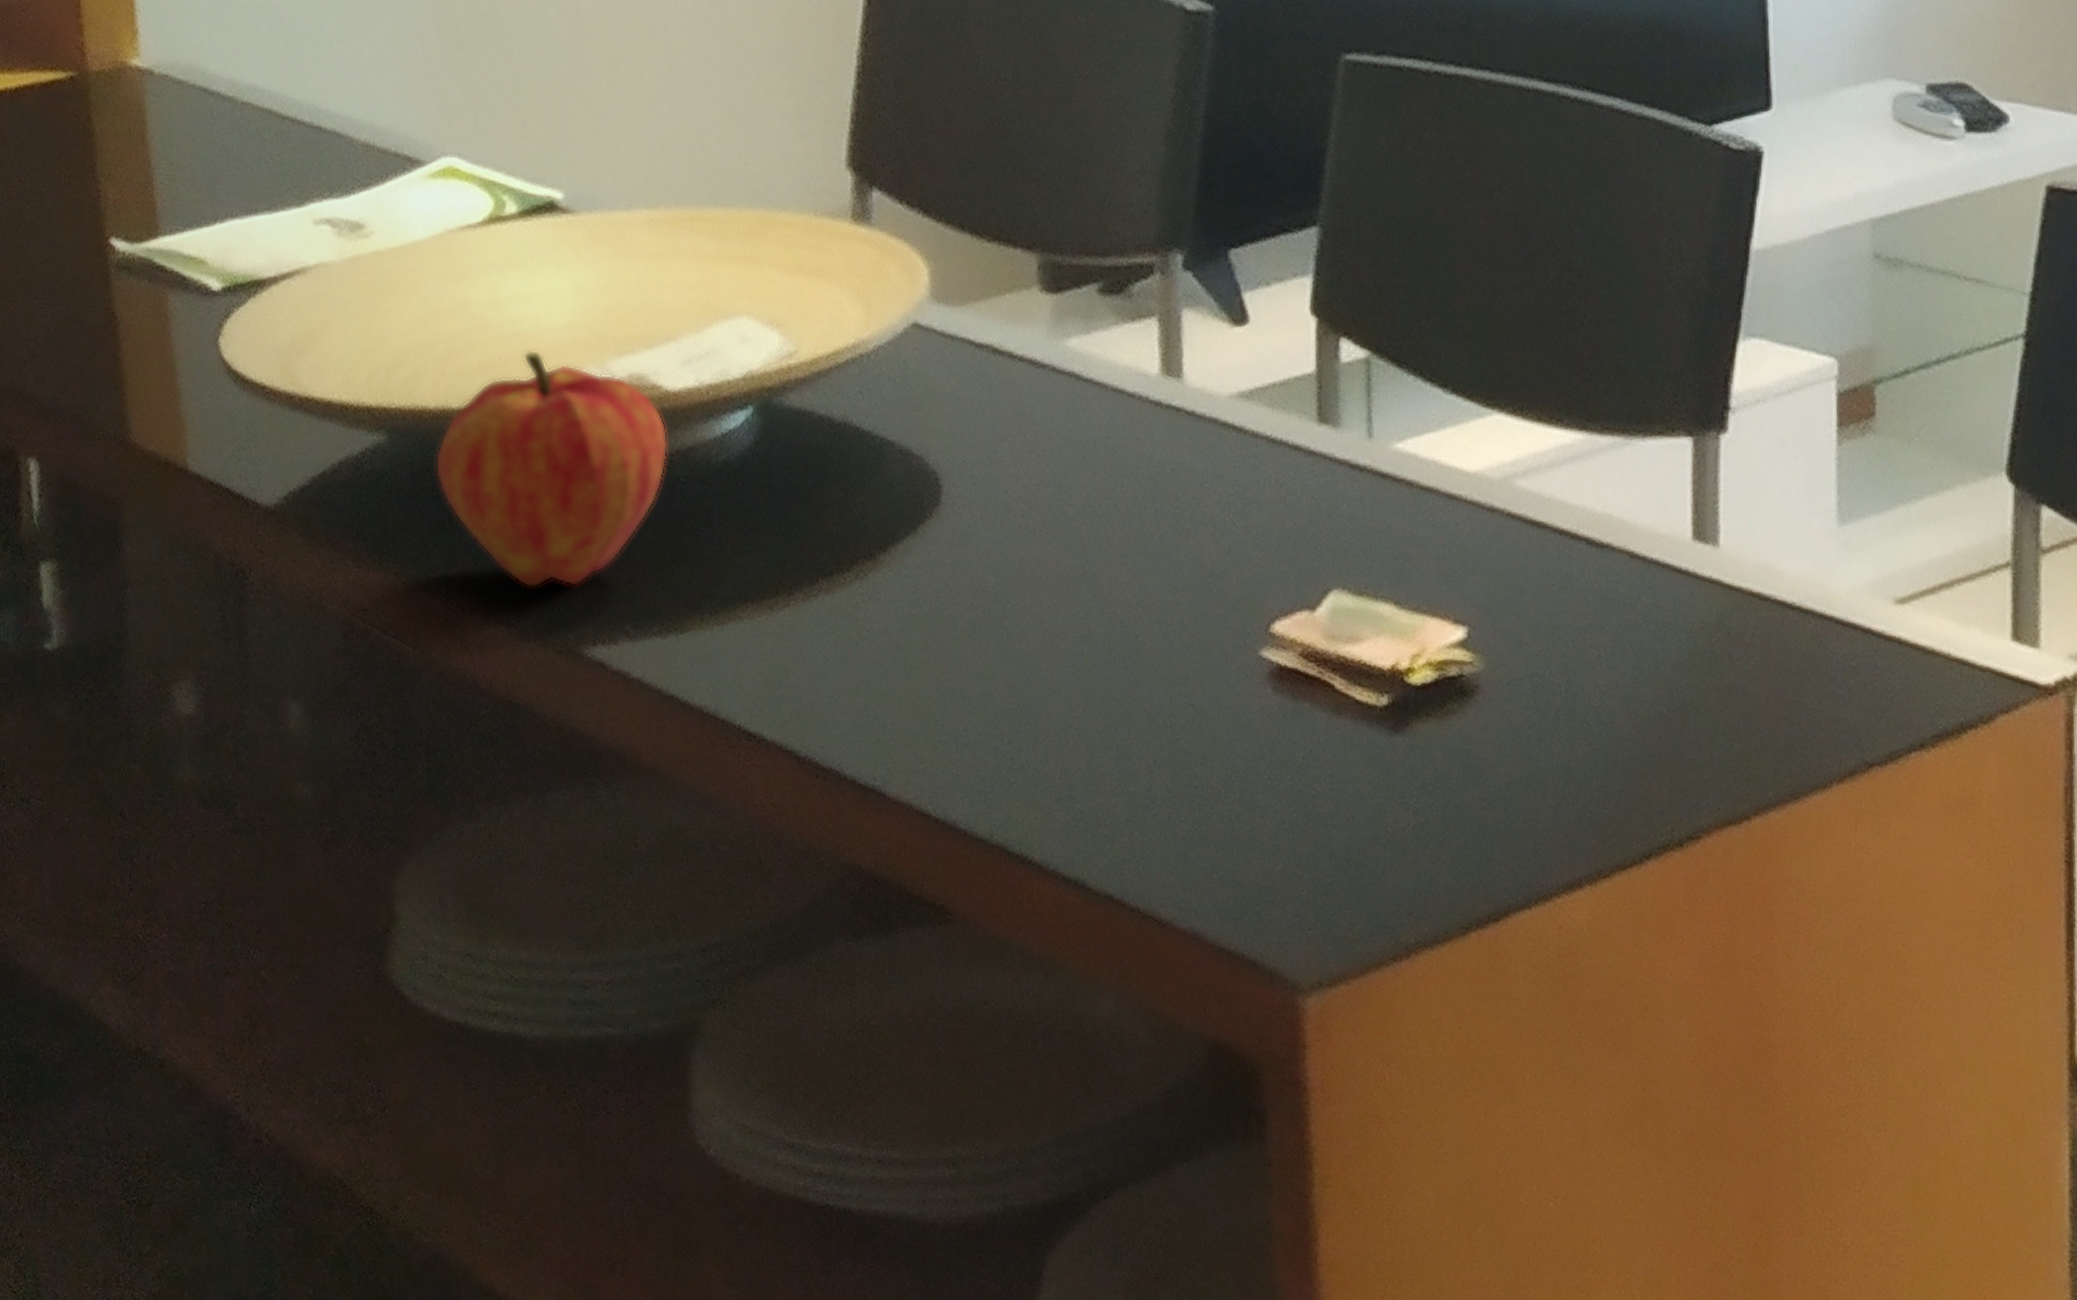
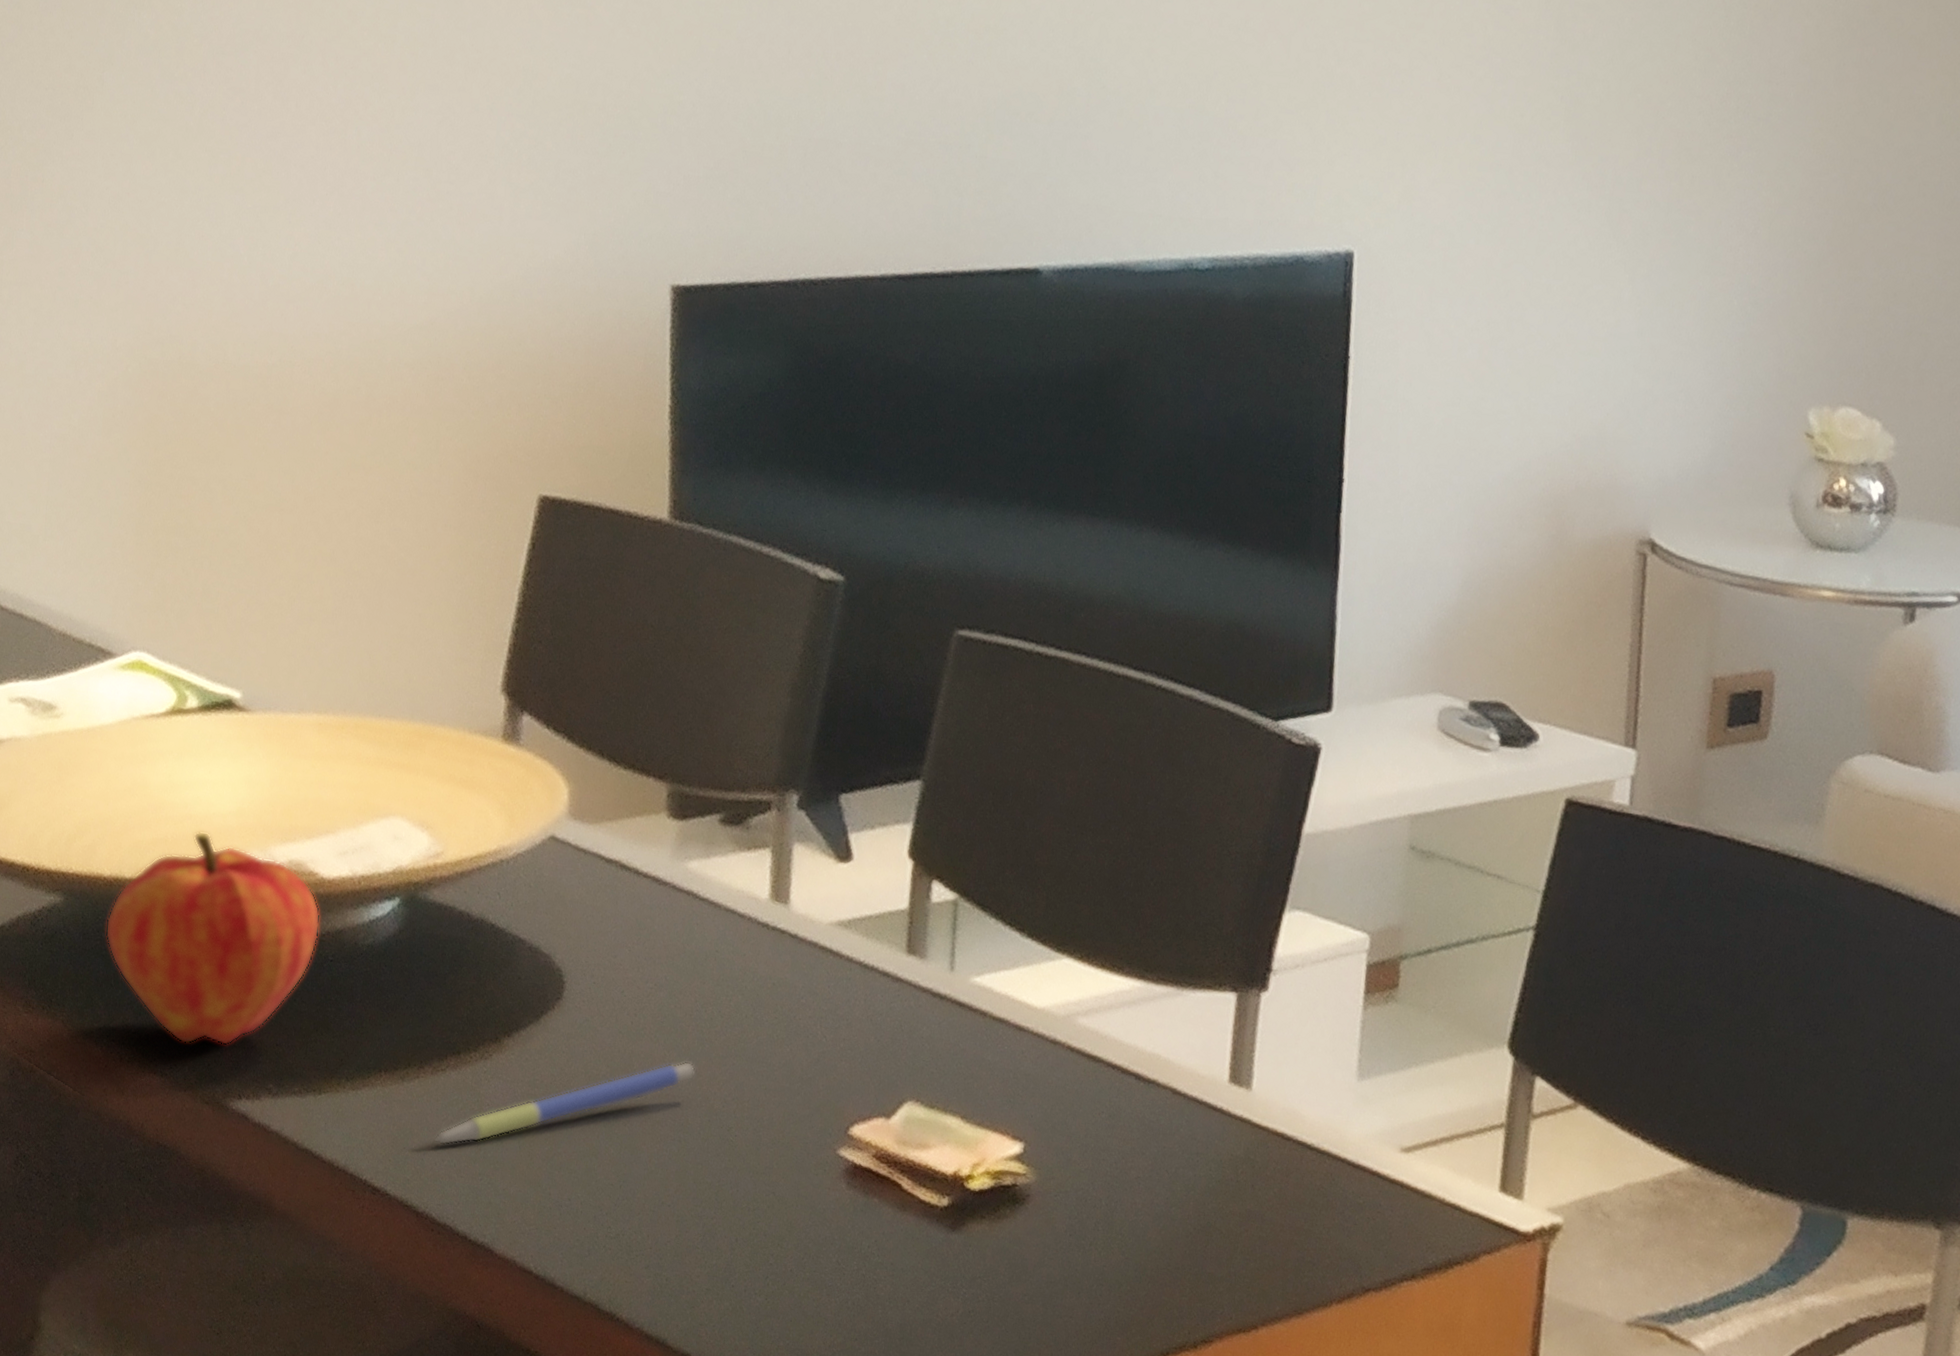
pen: none [811,564,1094,680] -> present [434,1061,696,1146]

